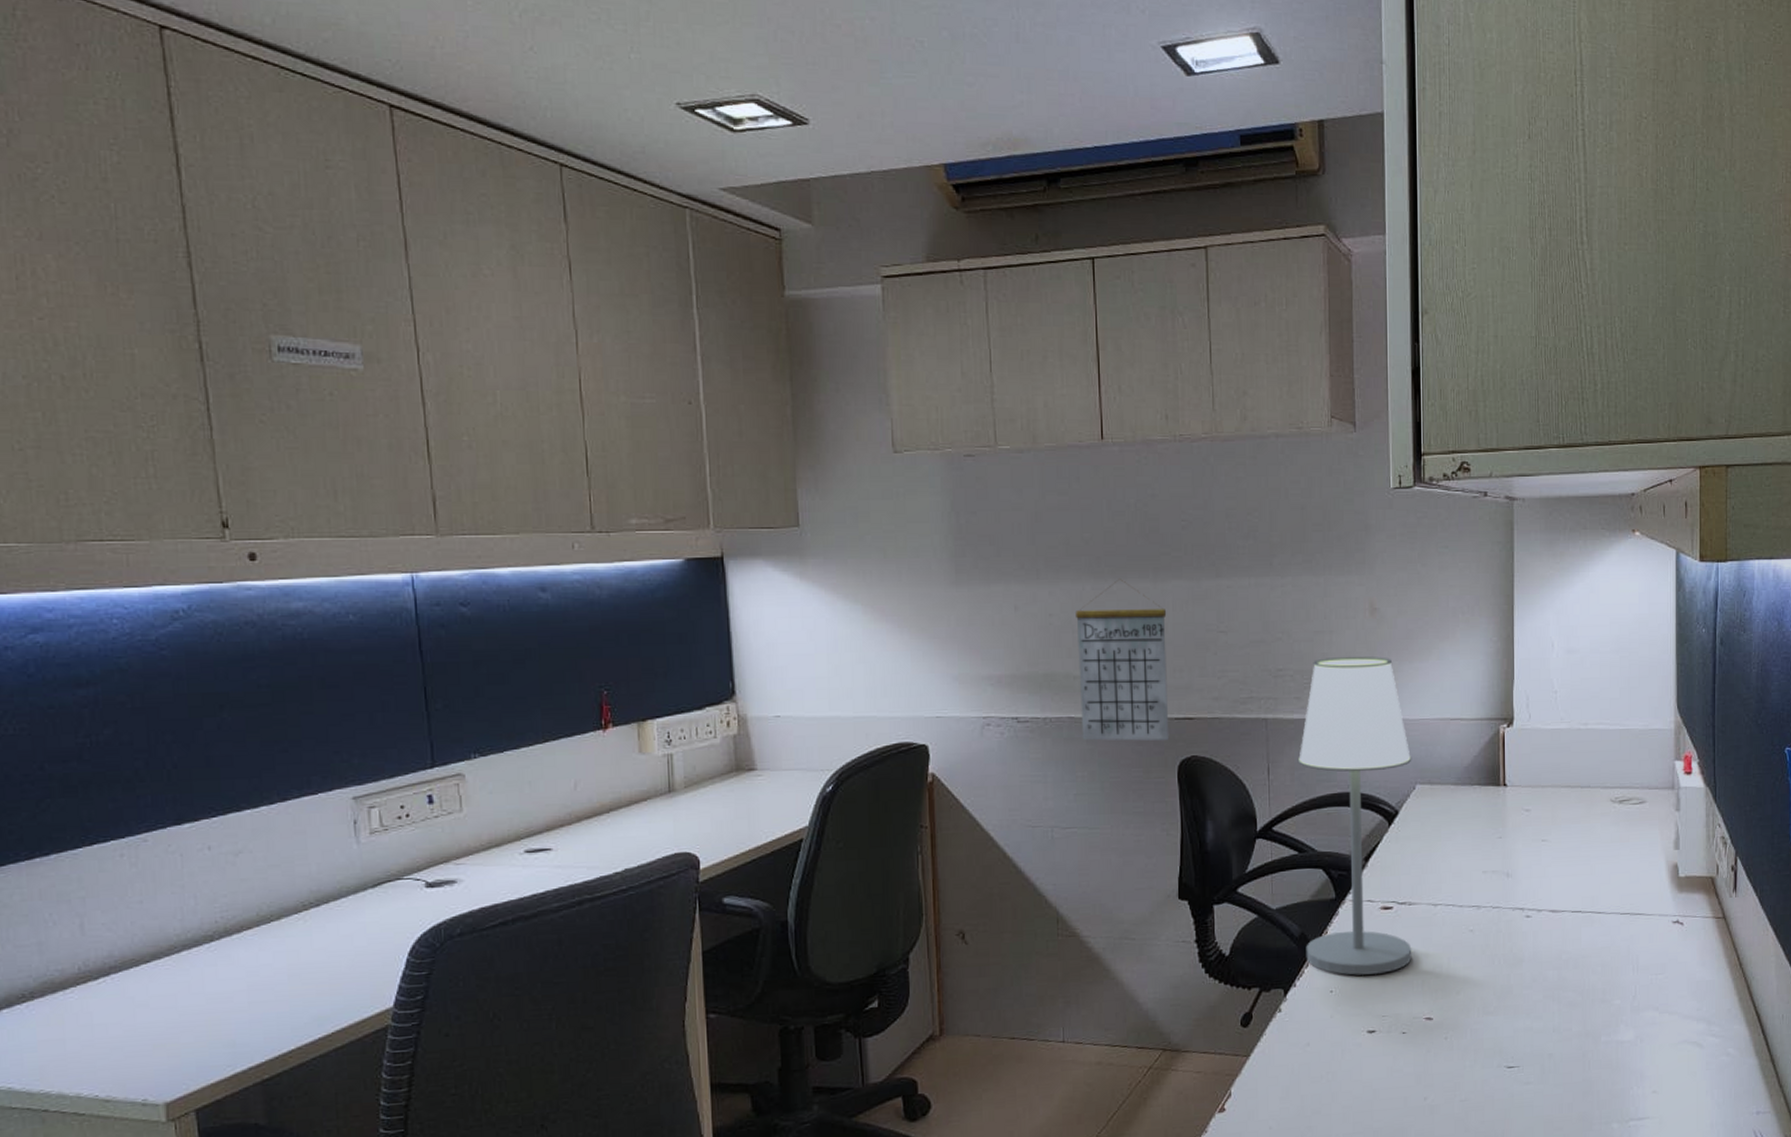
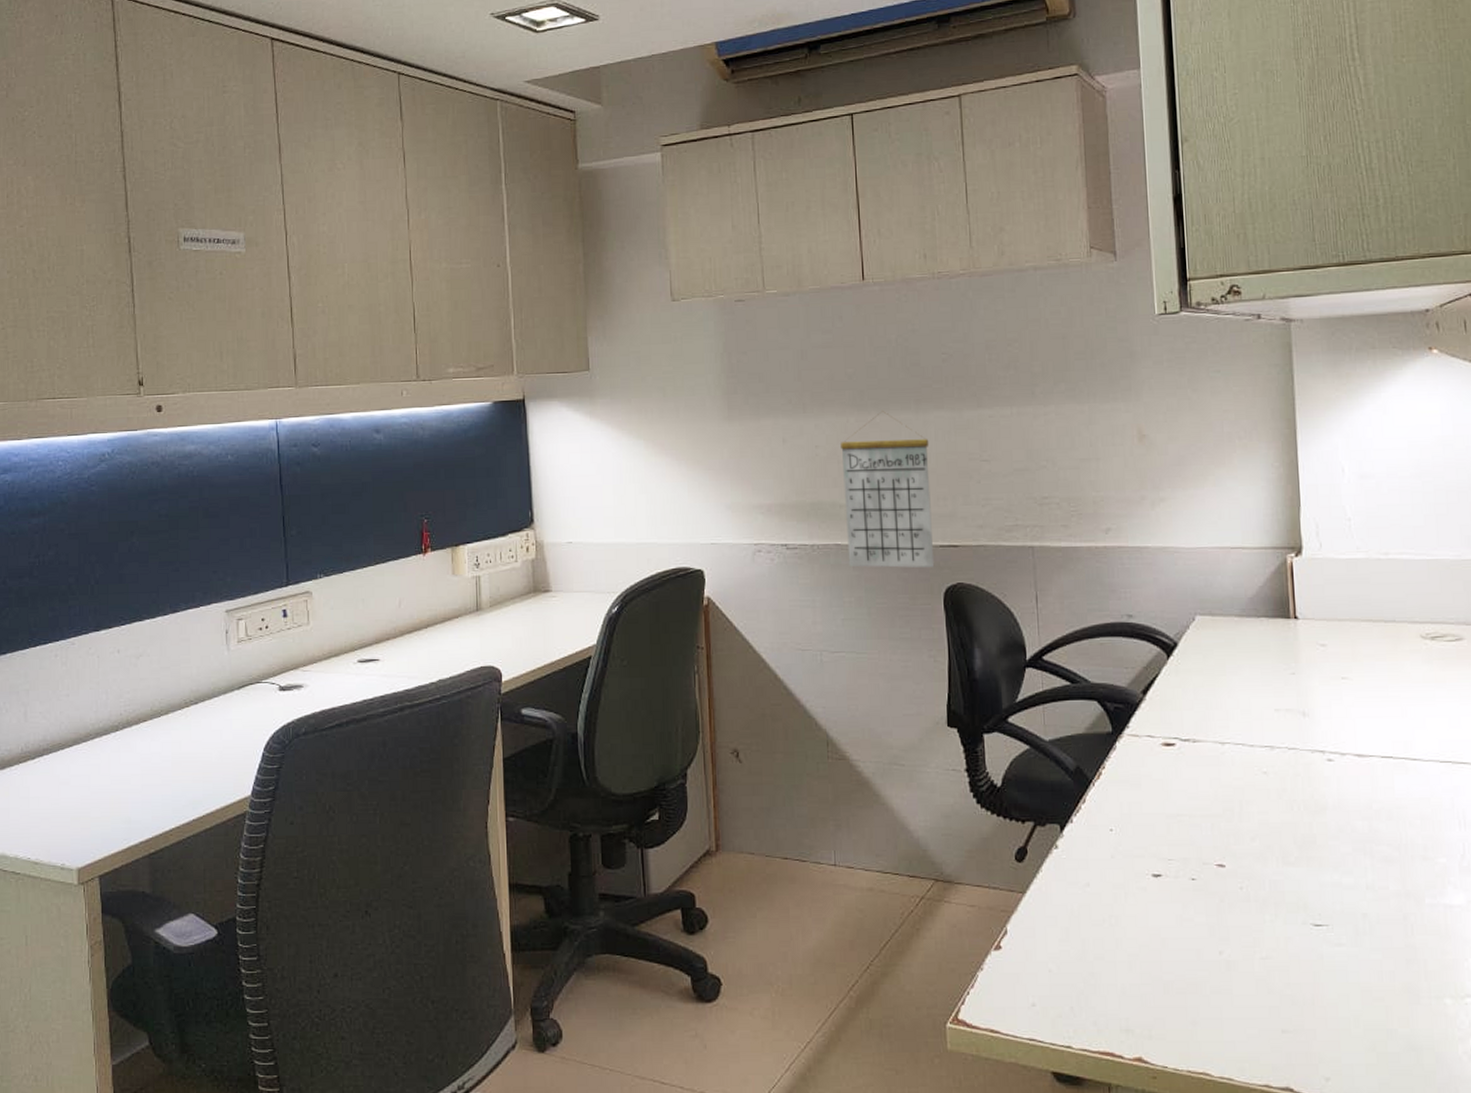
table lamp: present [1297,656,1412,976] -> none [1066,483,1199,814]

